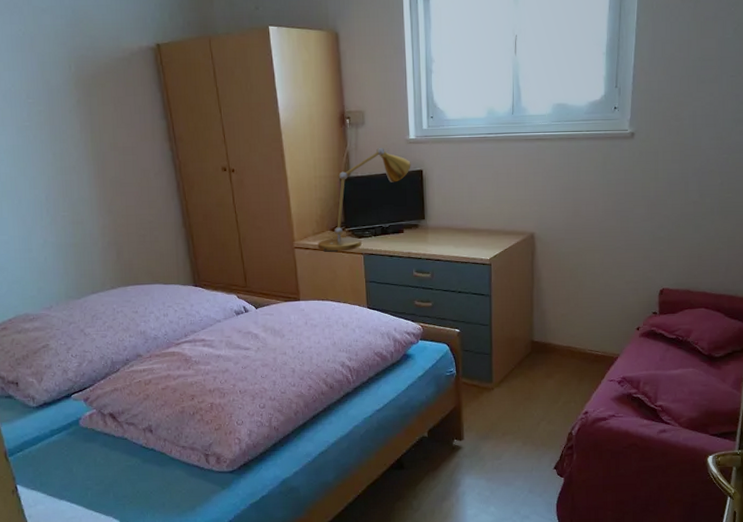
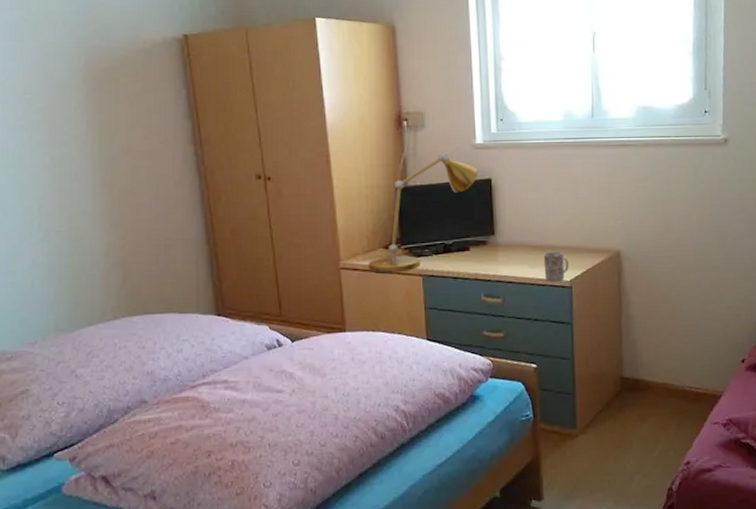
mug: none [467,233,489,261] -> present [543,251,569,283]

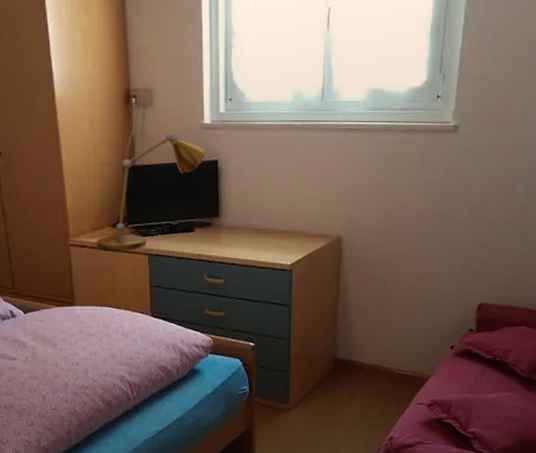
mug: present [543,251,569,283] -> none [266,235,290,266]

